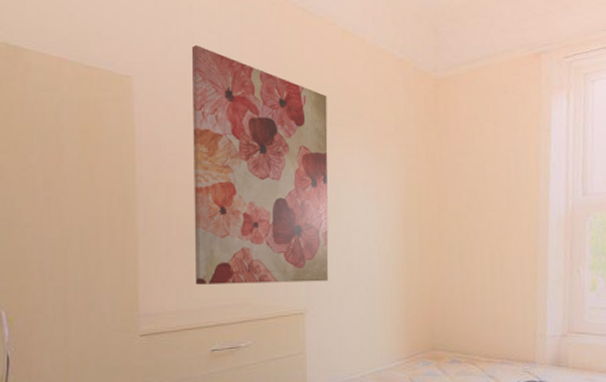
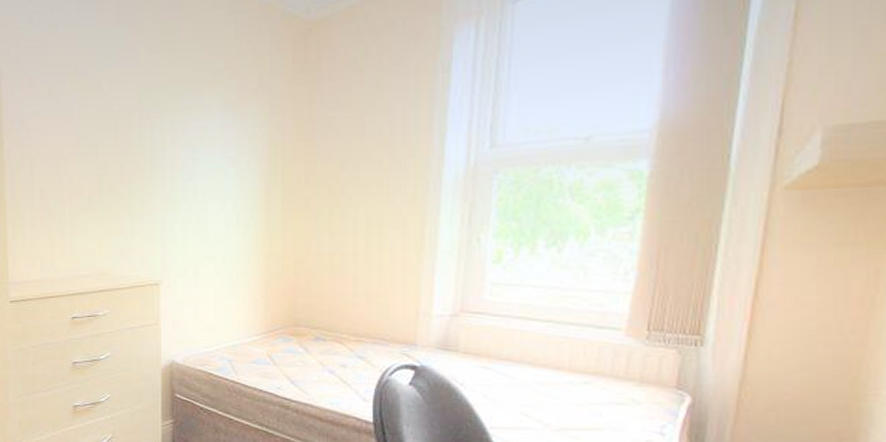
wall art: present [191,44,329,285] -> none [51,14,185,255]

